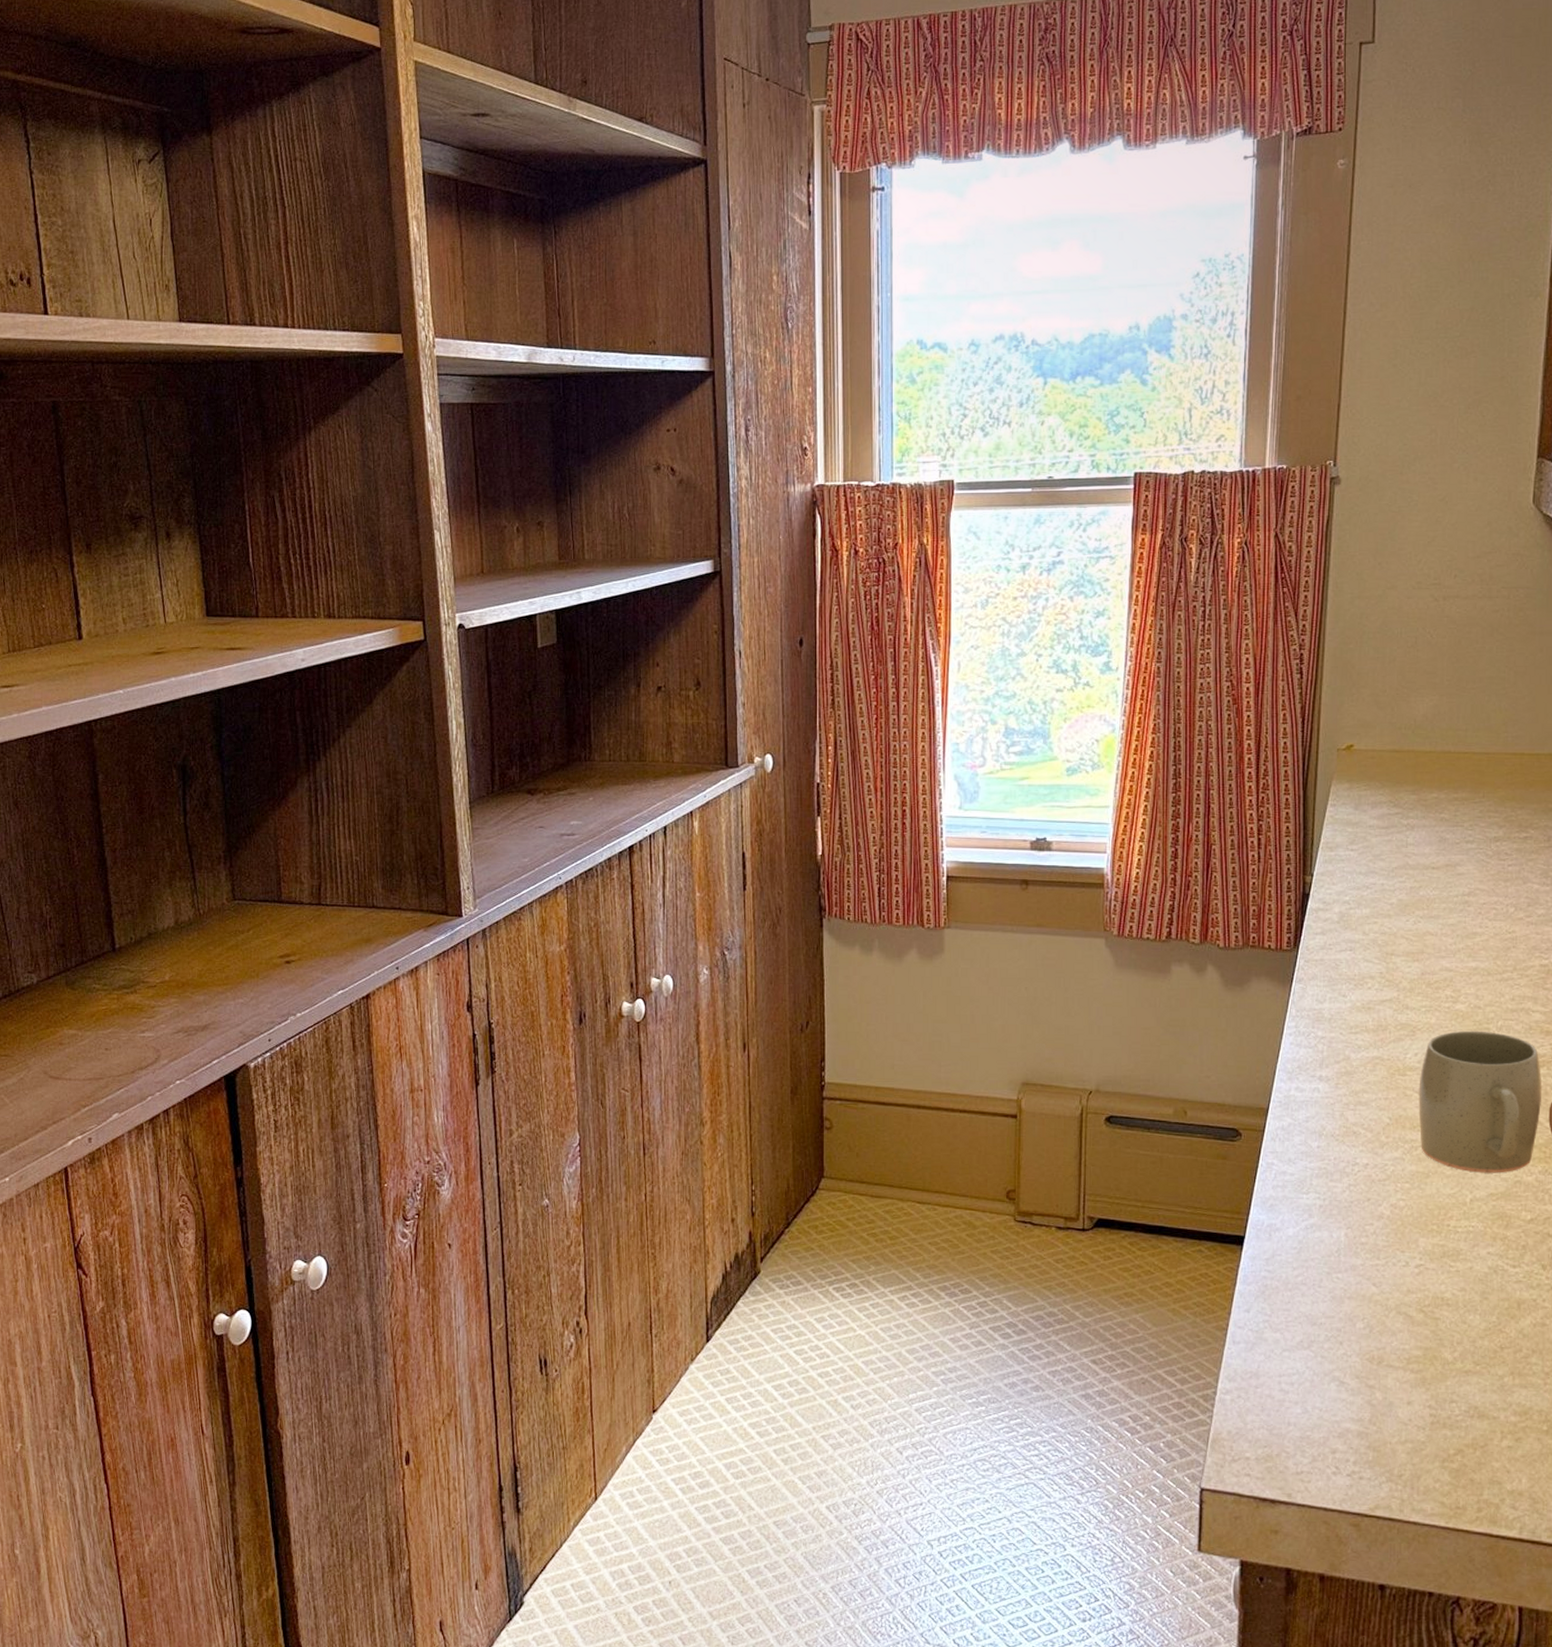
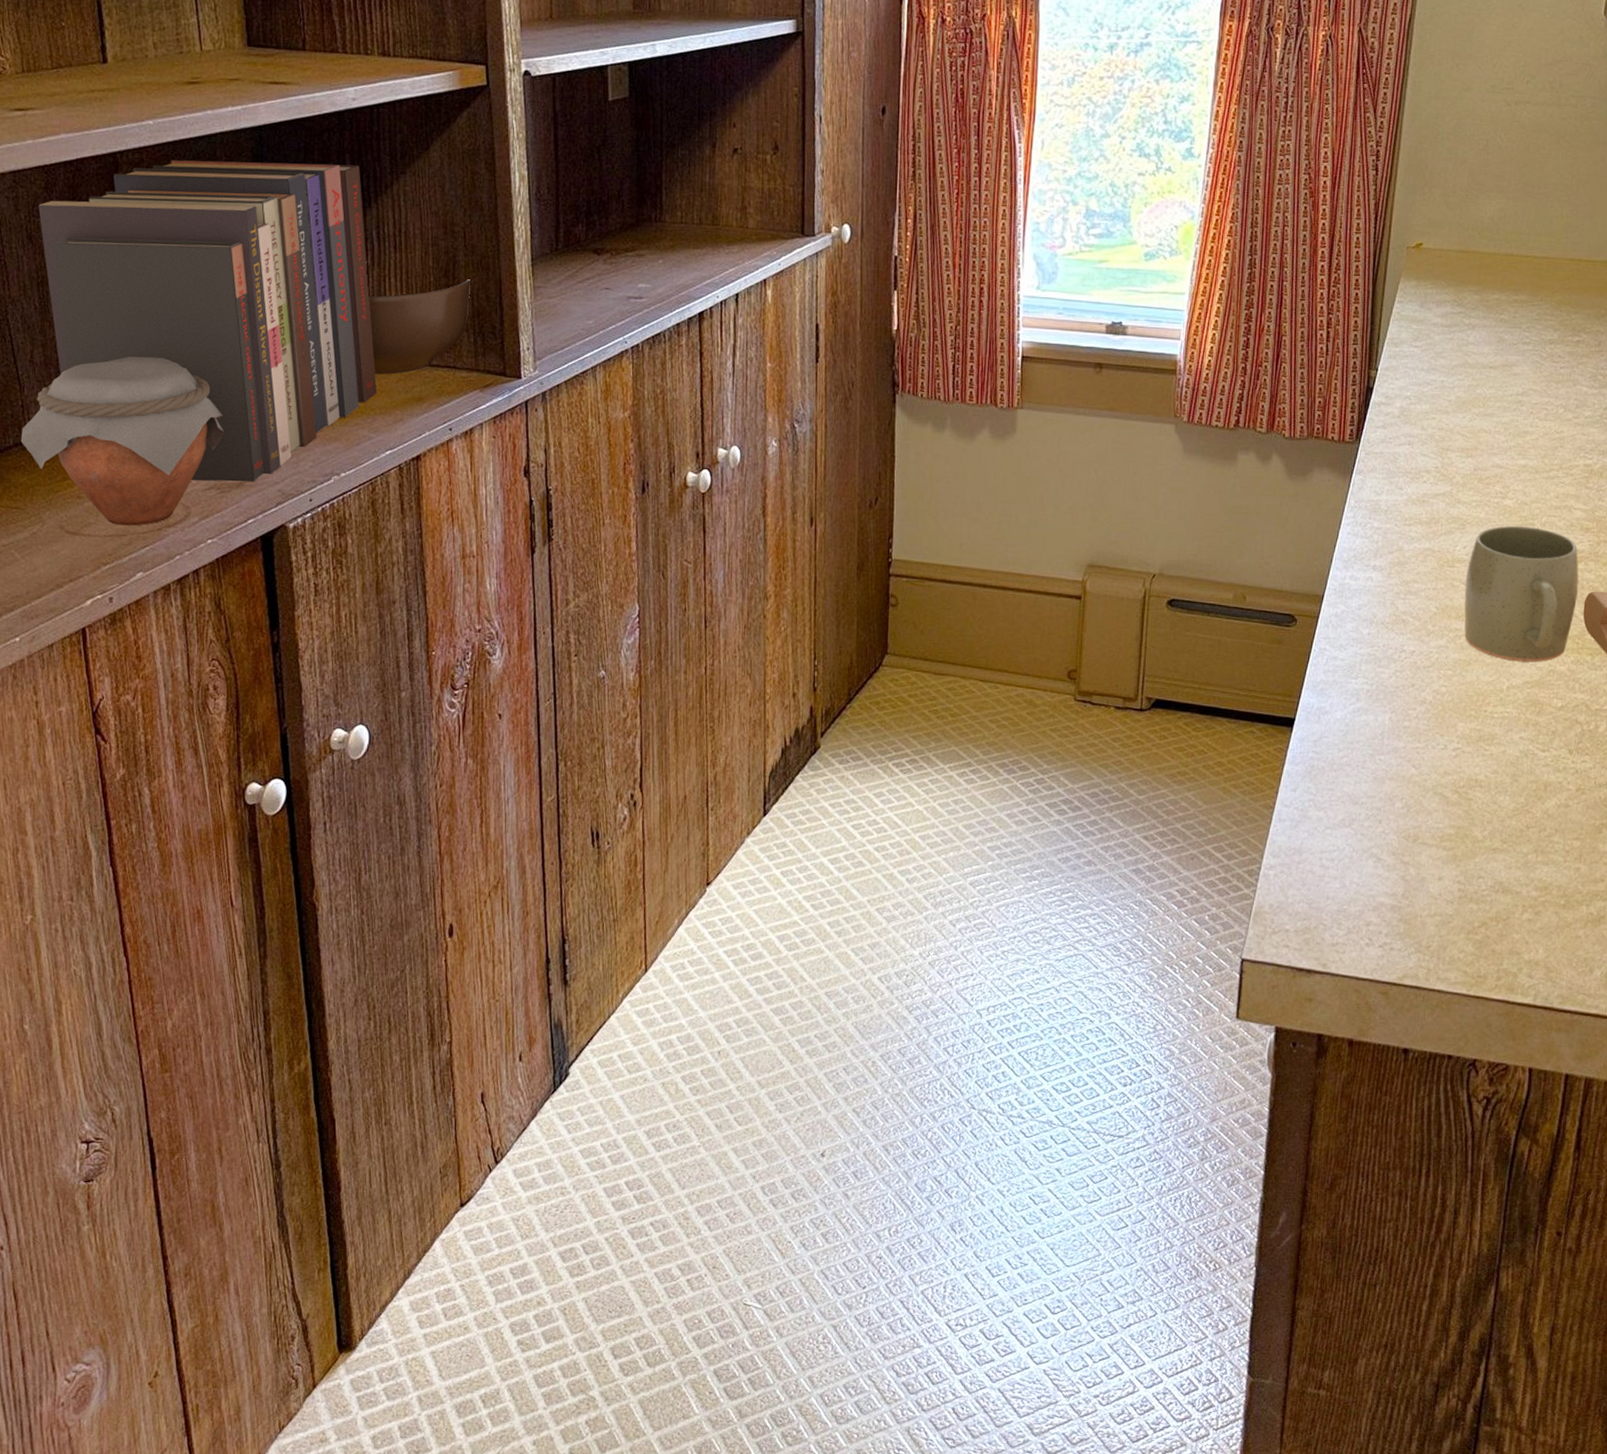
jar: none [9,909,190,1069] -> present [20,356,225,526]
books: none [23,721,329,1025] -> present [38,160,377,482]
bowl: none [316,811,415,918] -> present [366,261,473,375]

